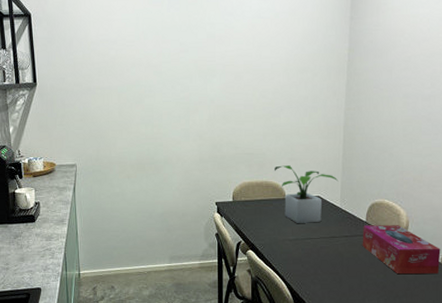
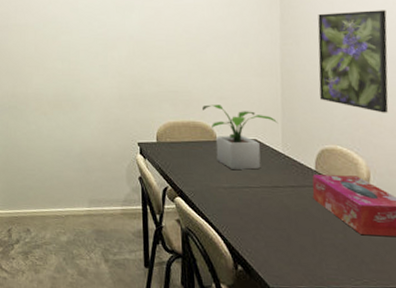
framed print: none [374,78,434,171] -> present [317,10,389,113]

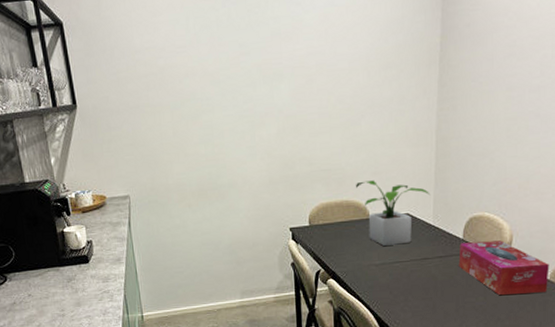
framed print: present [317,10,389,113] -> none [471,64,544,176]

